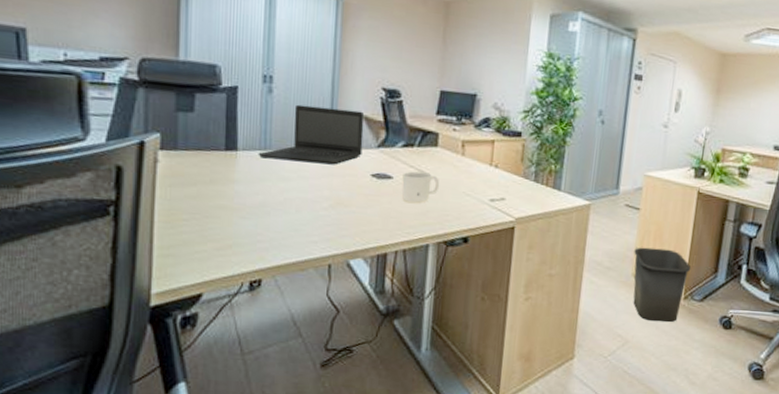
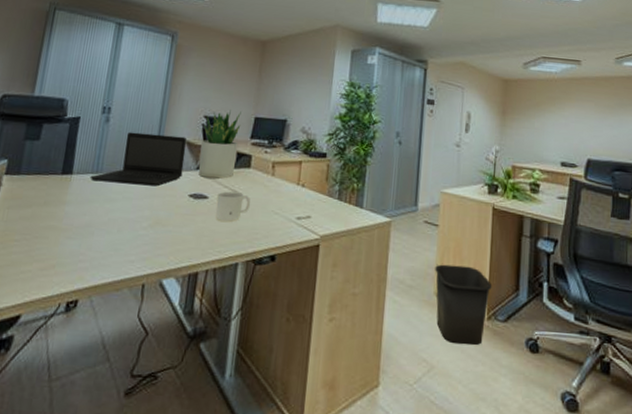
planter: none [379,81,425,158] -> present [198,110,241,179]

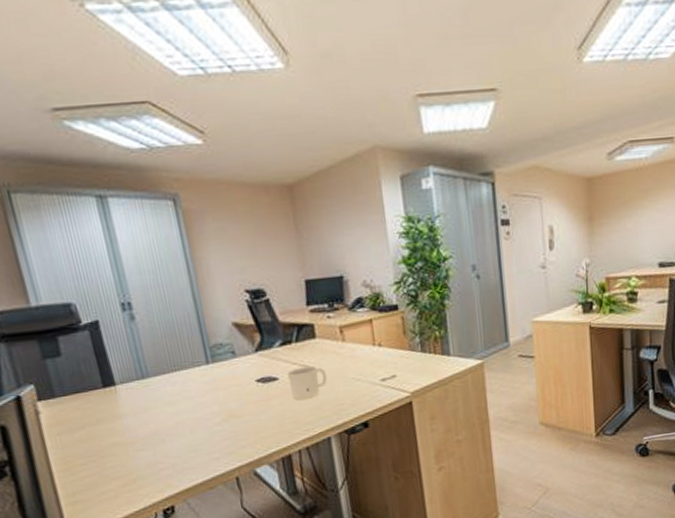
laptop: present [90,132,187,186] -> none [137,318,242,388]
planter: present [198,110,241,179] -> none [246,277,299,359]
waste bin: present [435,264,492,345] -> none [537,390,598,465]

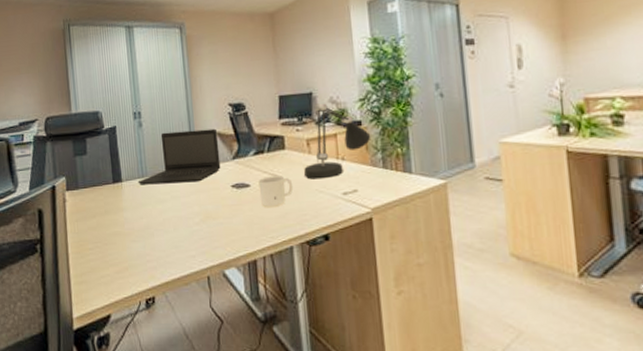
laptop: none [137,318,242,388] -> present [138,128,221,185]
desk lamp: none [338,287,409,368] -> present [304,103,371,180]

